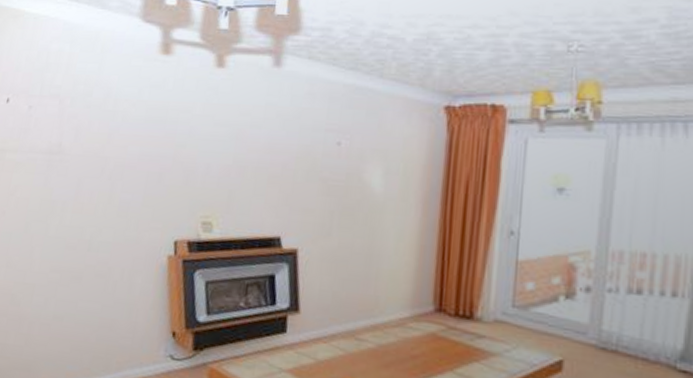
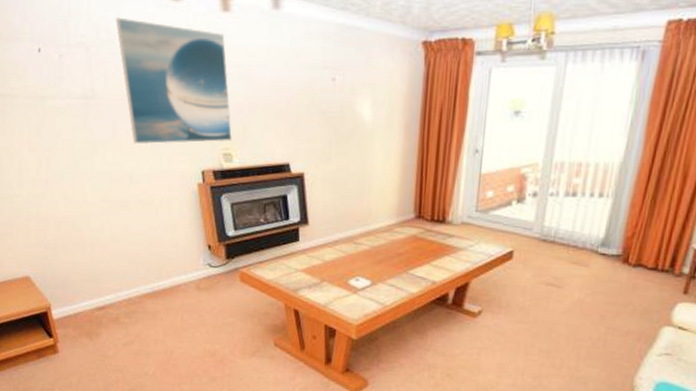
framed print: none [96,70,217,209] -> present [116,17,232,145]

